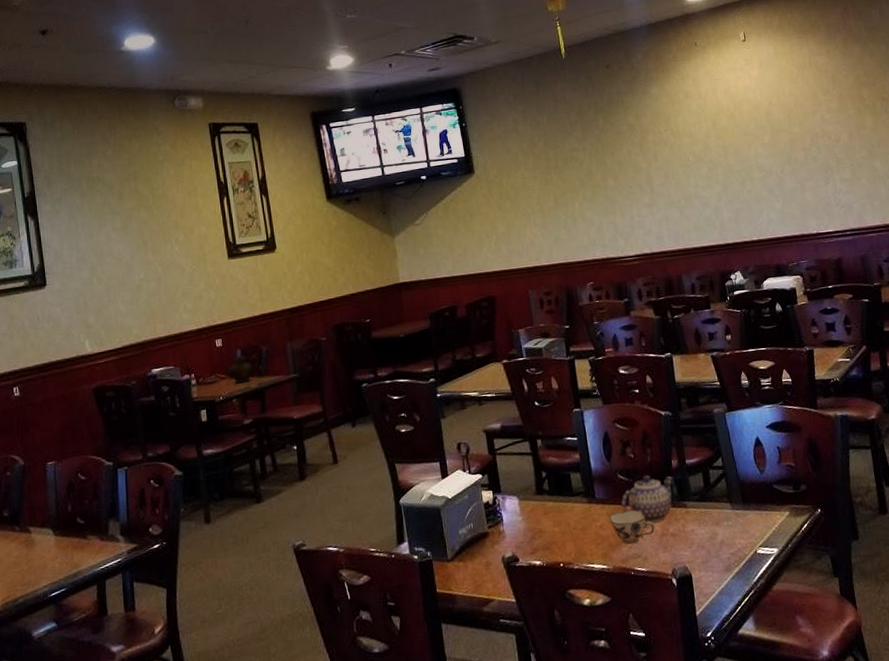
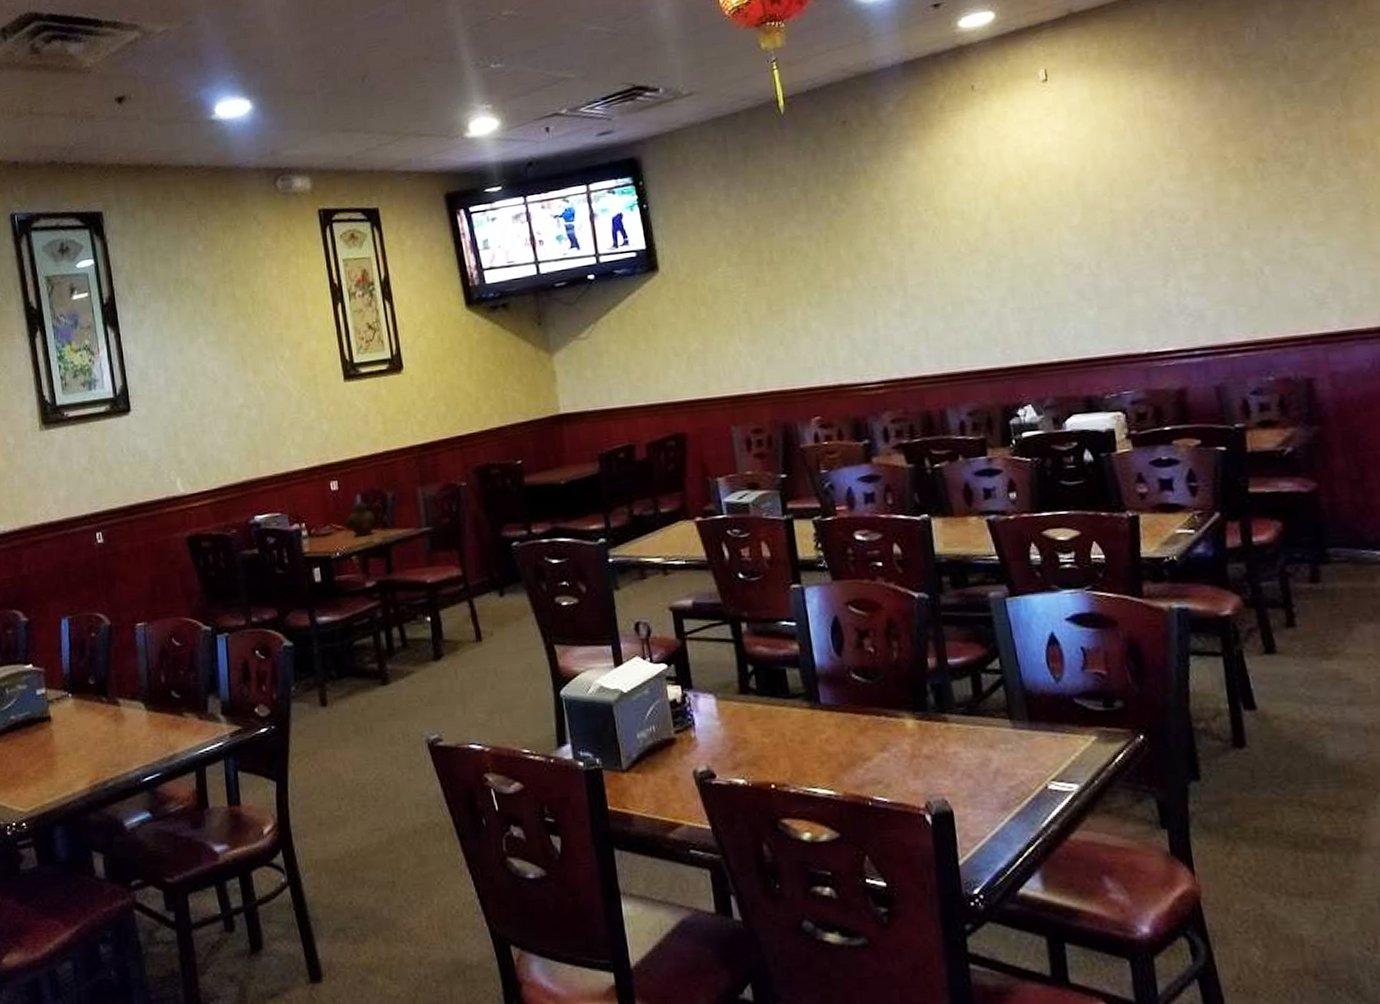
teacup: present [609,509,655,545] -> none [838,720,903,766]
teapot: present [621,474,673,523] -> none [855,675,929,740]

